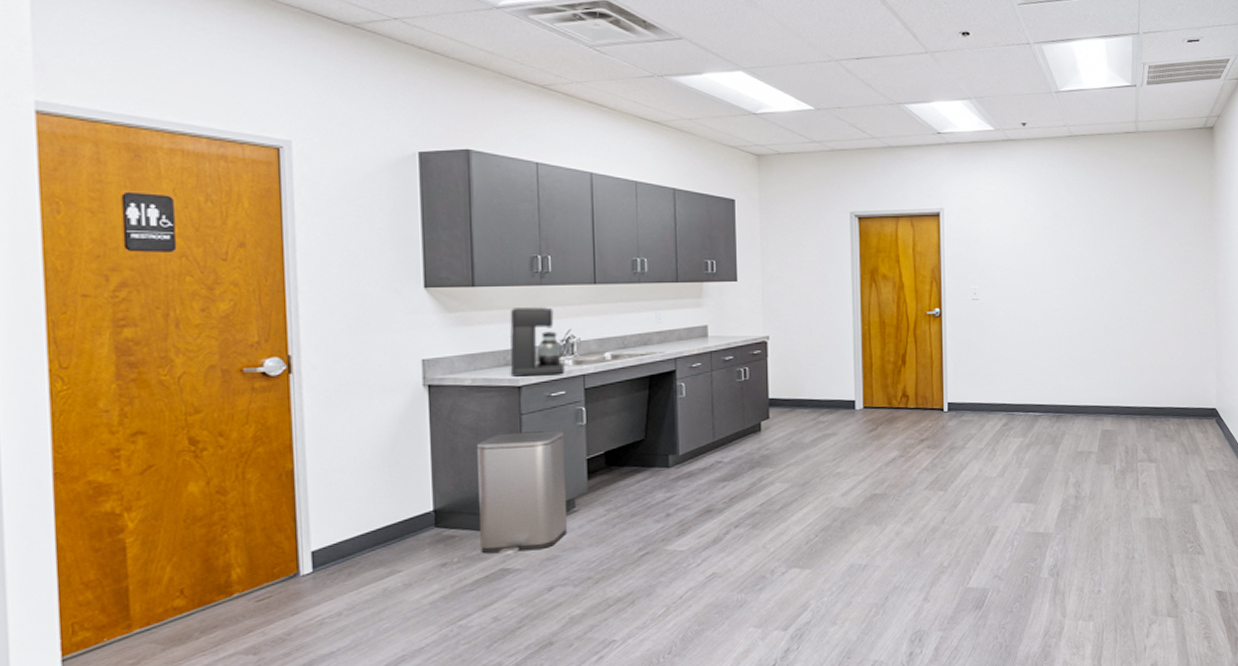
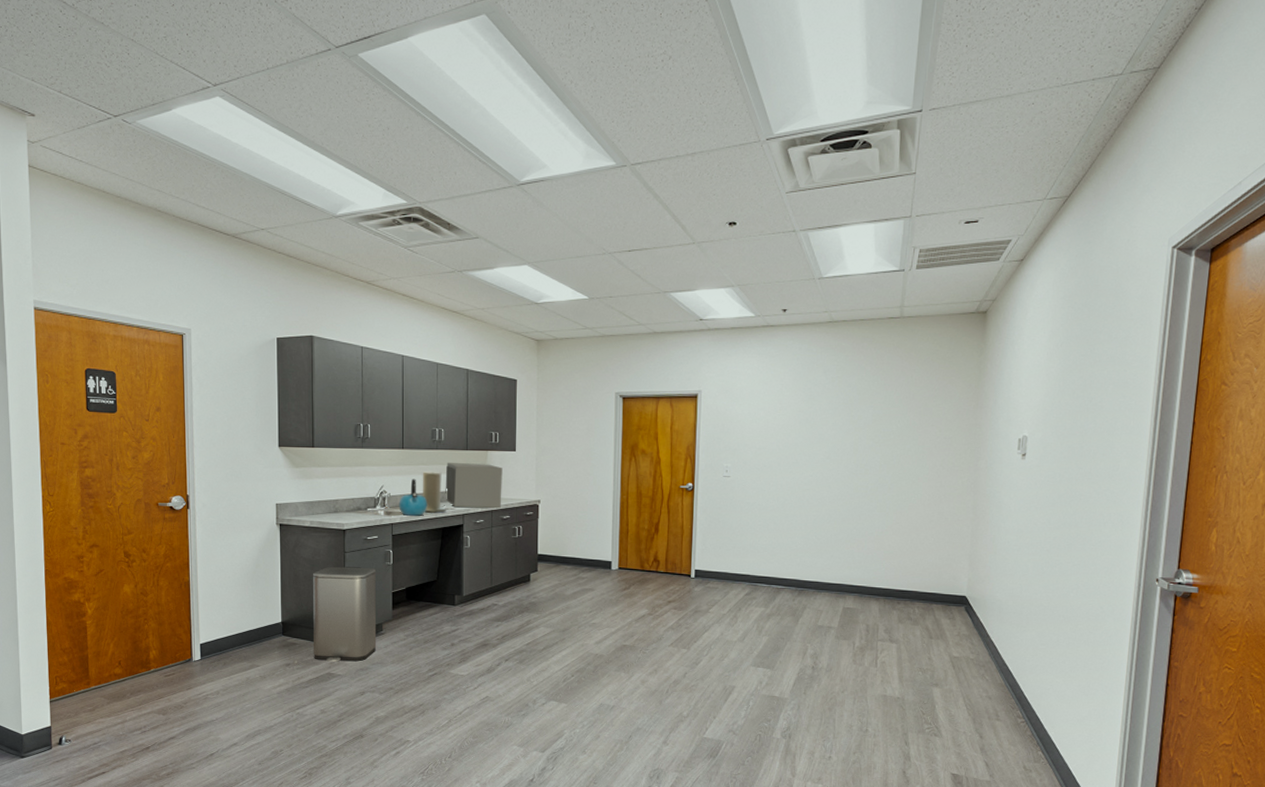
coffee maker: present [510,307,570,377] -> none [338,466,383,523]
kettle: none [592,319,630,364] -> present [399,478,428,516]
paper towel: none [621,309,653,359] -> present [422,472,446,513]
microwave: none [651,297,723,351] -> present [445,463,503,509]

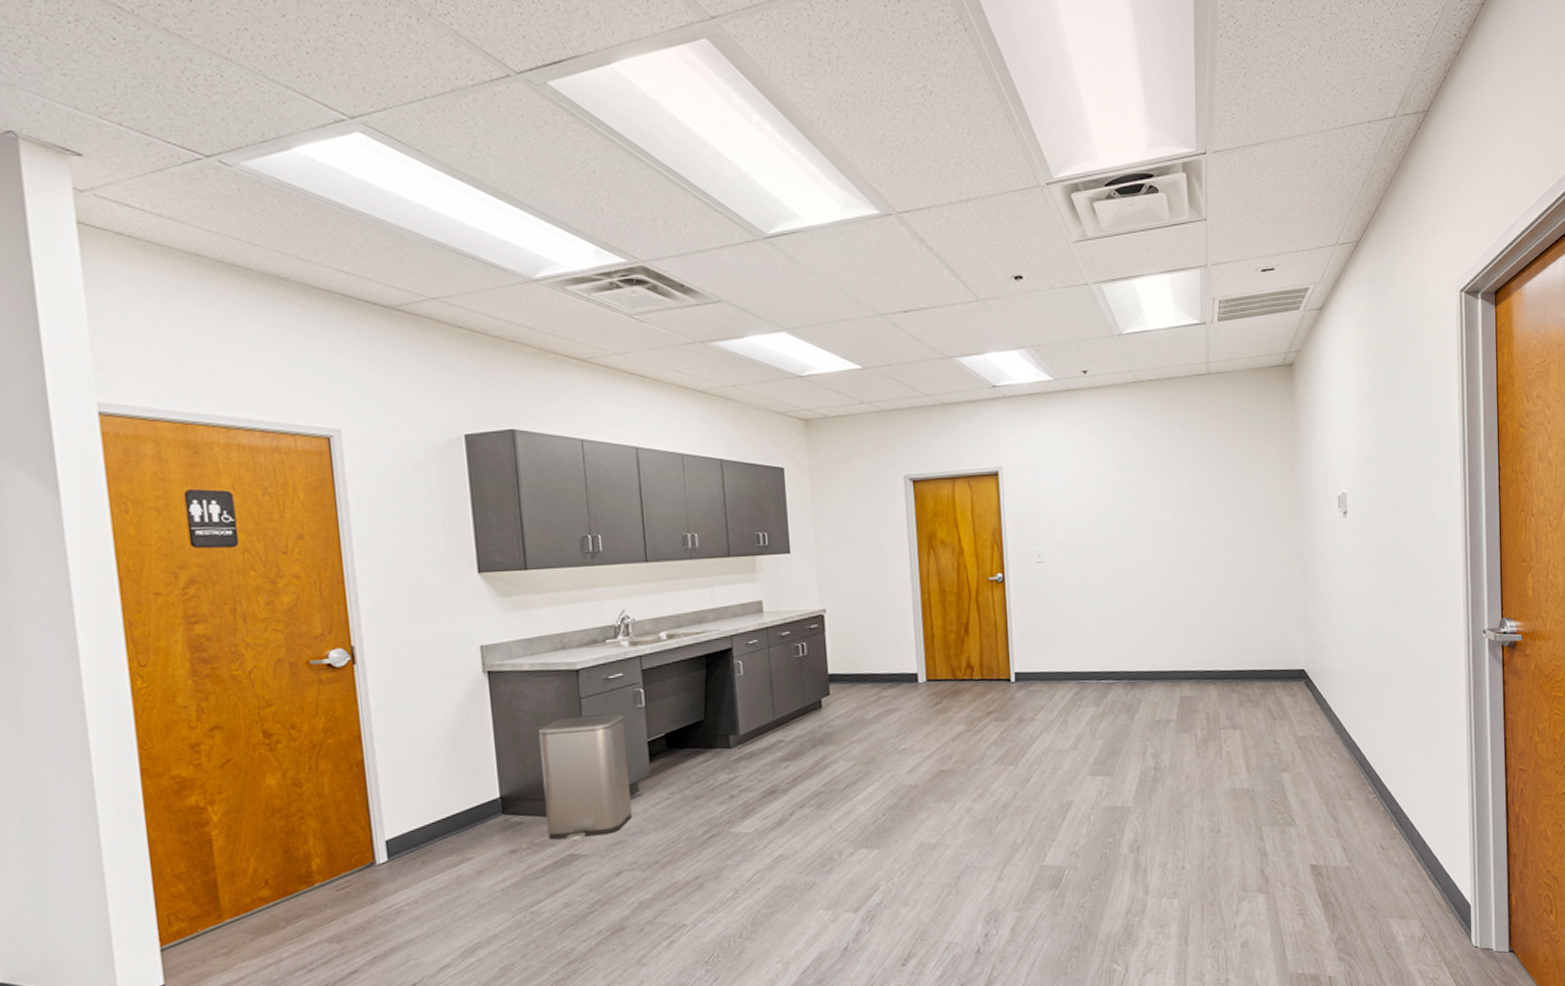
kettle: present [399,478,428,516] -> none [646,597,685,644]
paper towel: present [422,472,446,513] -> none [674,586,709,638]
microwave: present [445,463,503,509] -> none [704,571,778,628]

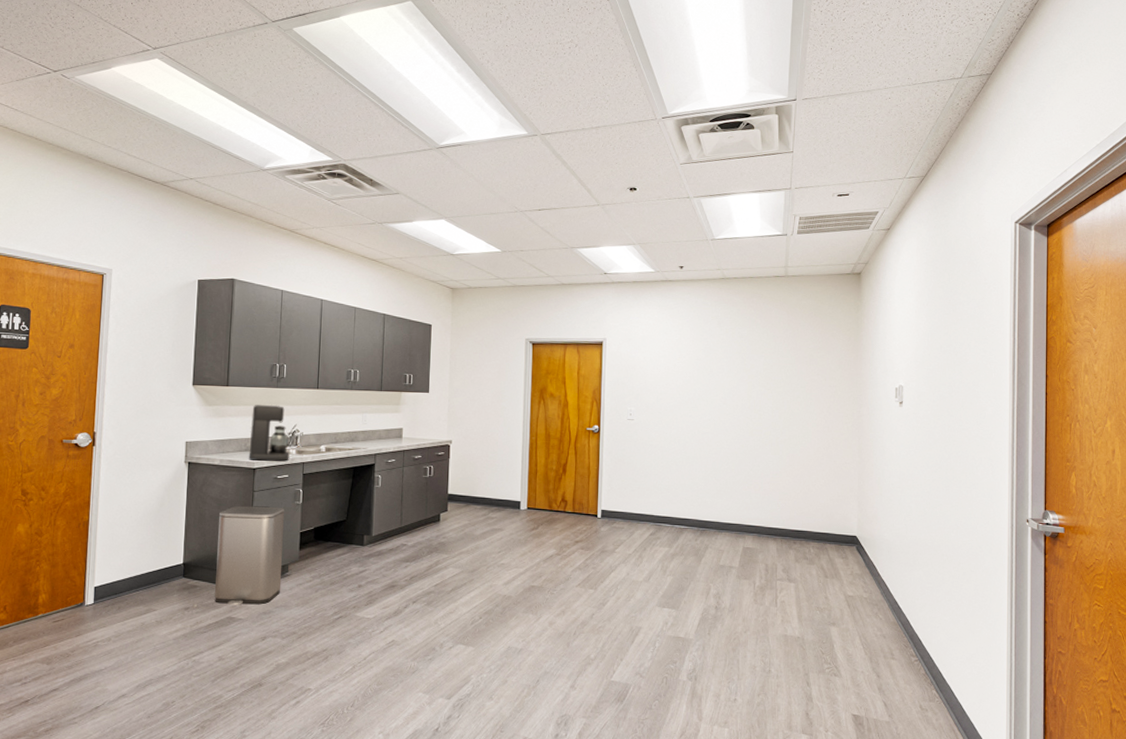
coffee maker: none [563,588,625,660] -> present [248,405,295,461]

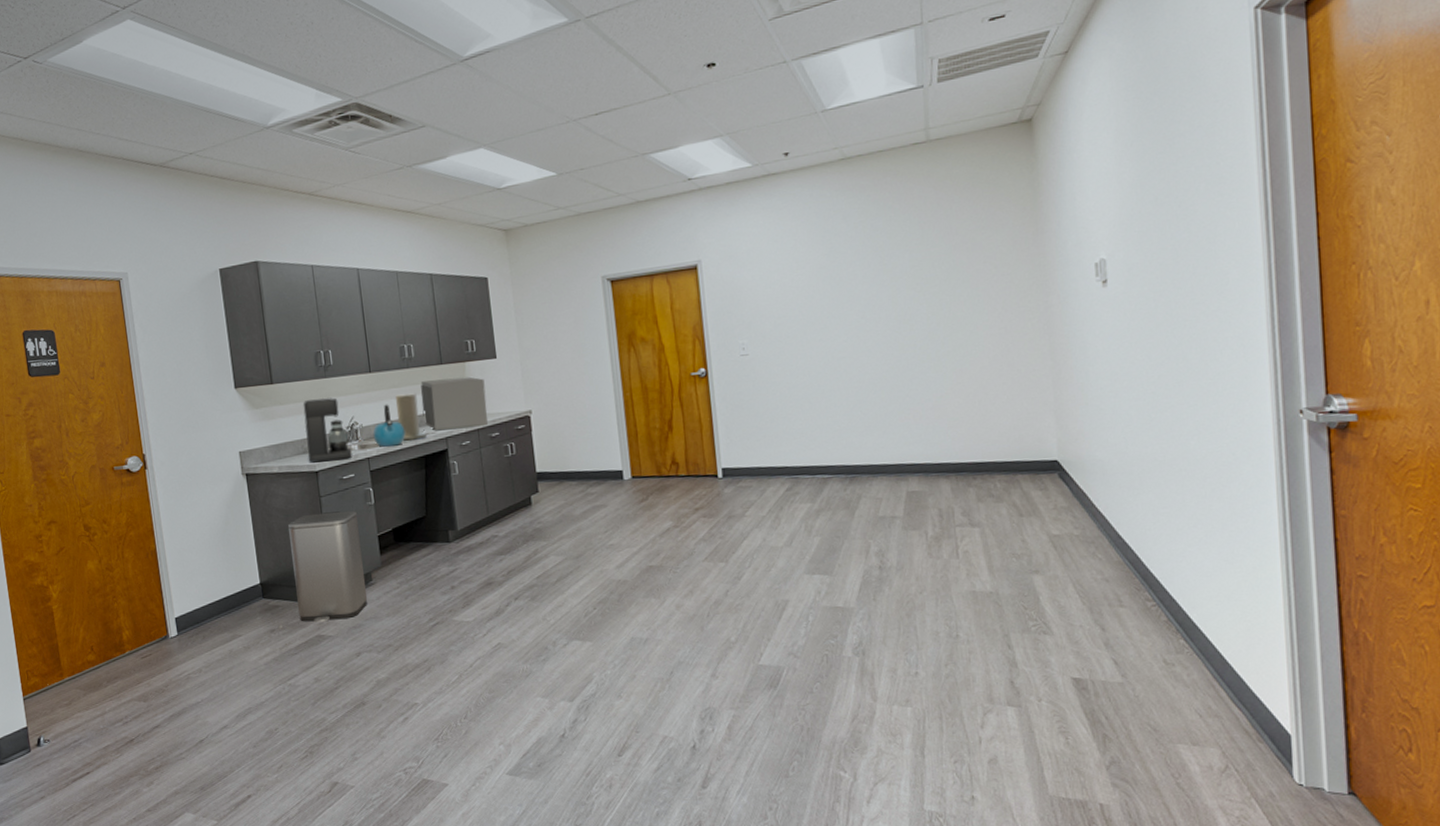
kettle: none [311,418,340,455] -> present [373,404,406,447]
paper towel: none [335,411,358,452] -> present [395,393,427,441]
microwave: none [358,403,416,449] -> present [420,376,488,431]

